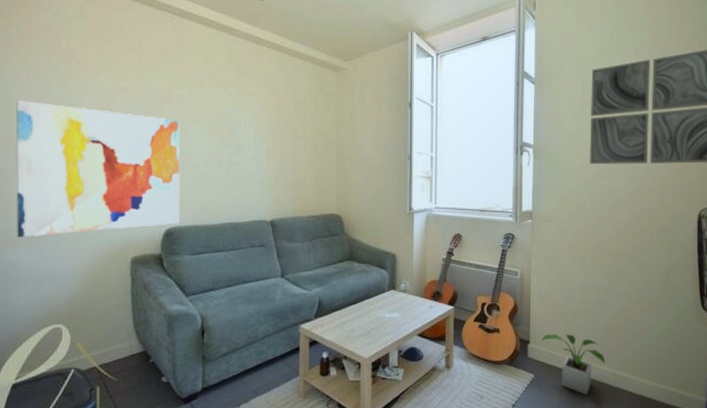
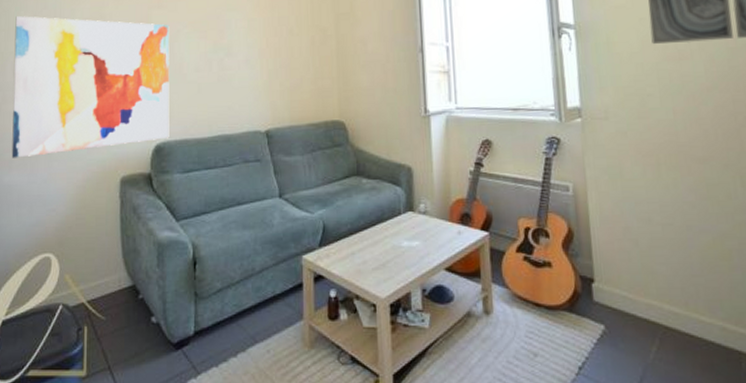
potted plant: present [541,334,605,395] -> none [610,270,707,356]

